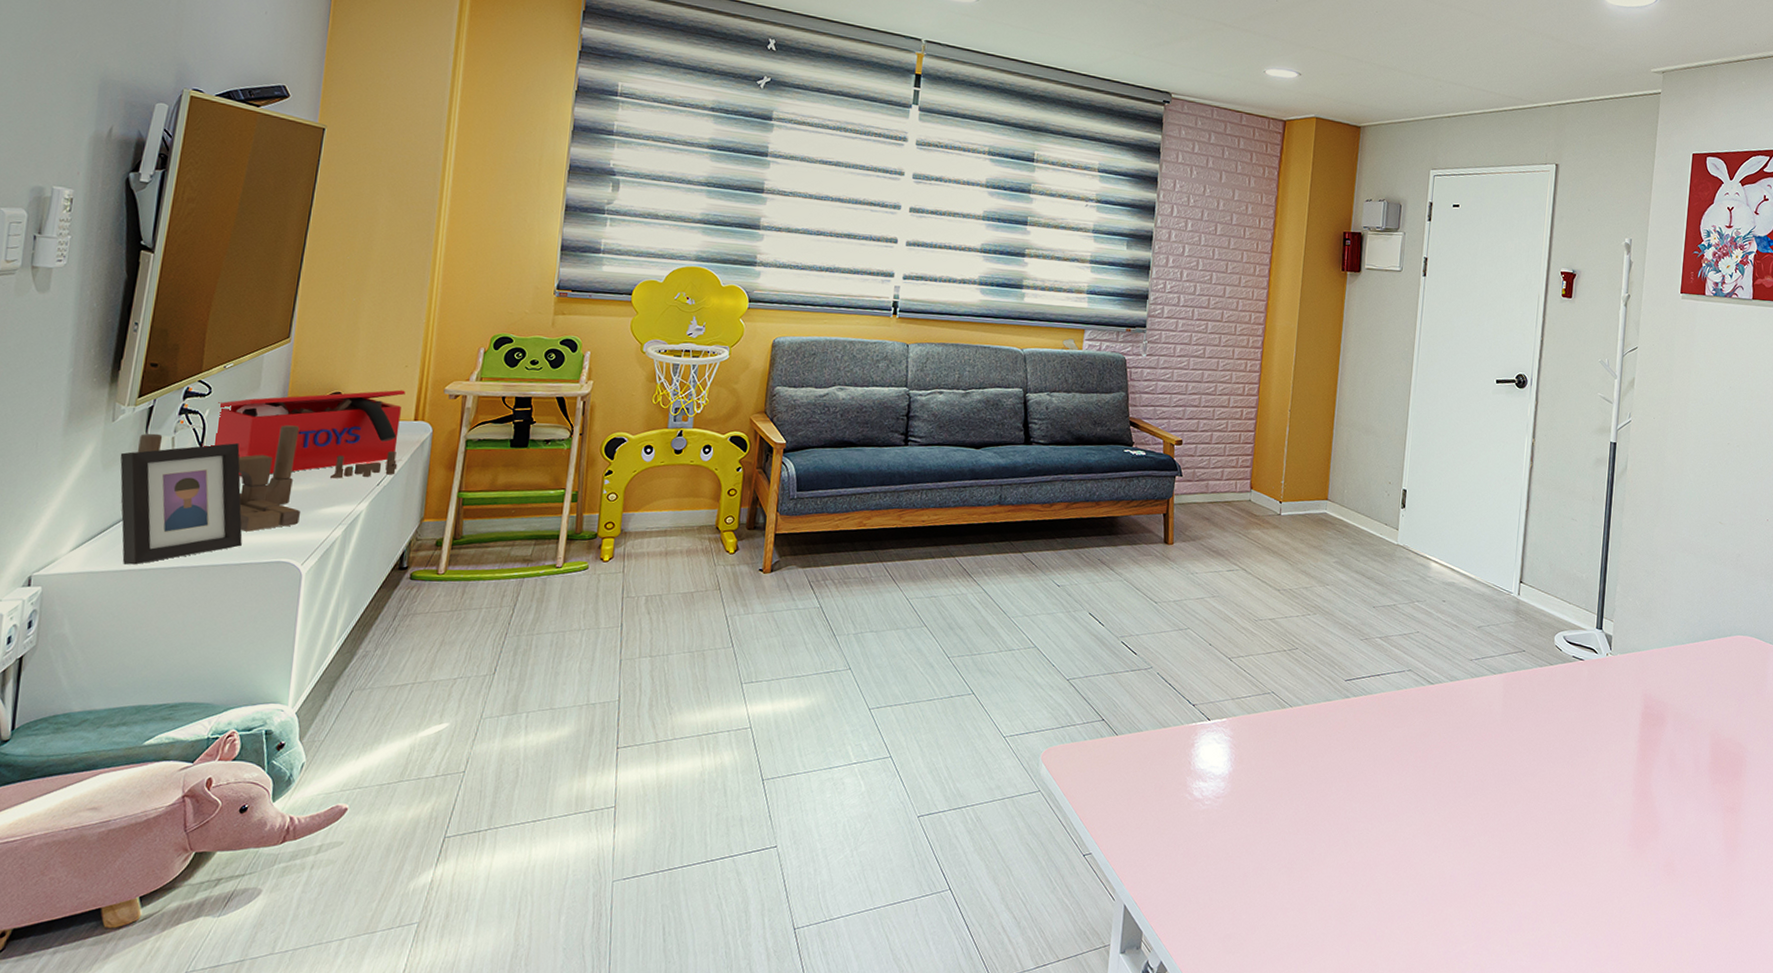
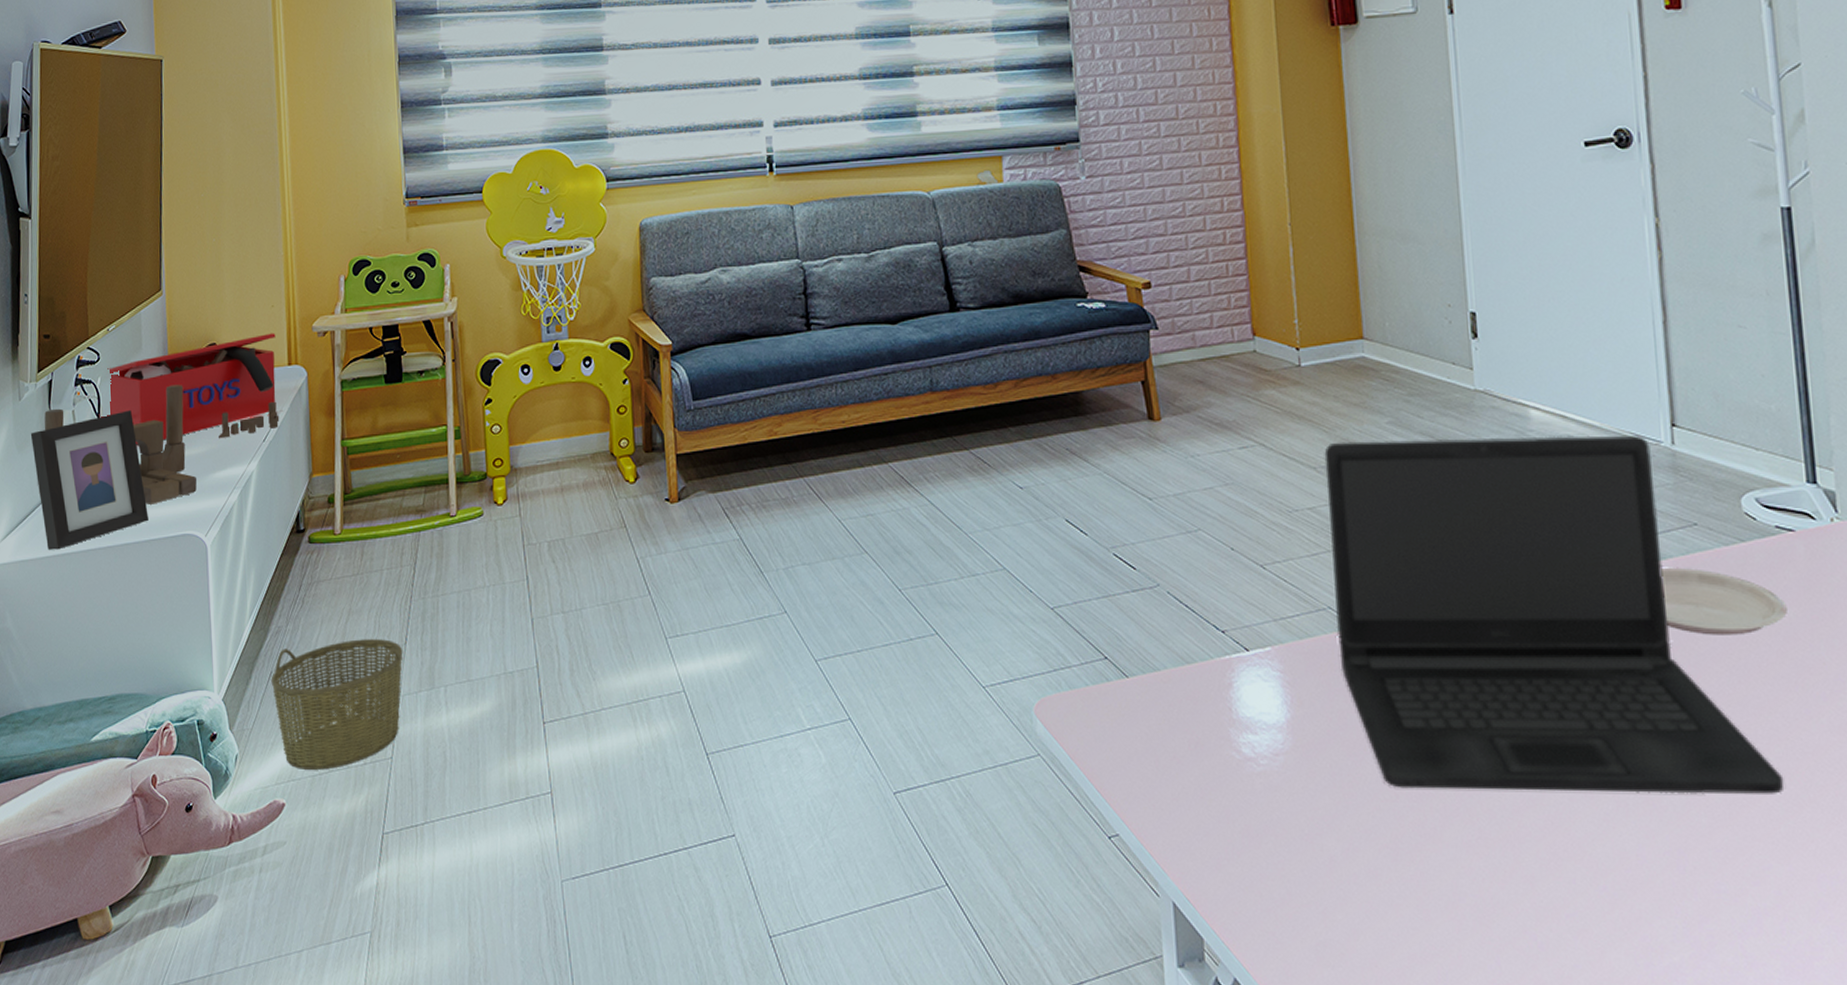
basket: none [350,667,491,780] -> present [270,639,403,770]
laptop: none [1273,572,1551,837] -> present [1324,434,1784,794]
plate: none [1495,679,1571,728] -> present [1661,567,1787,635]

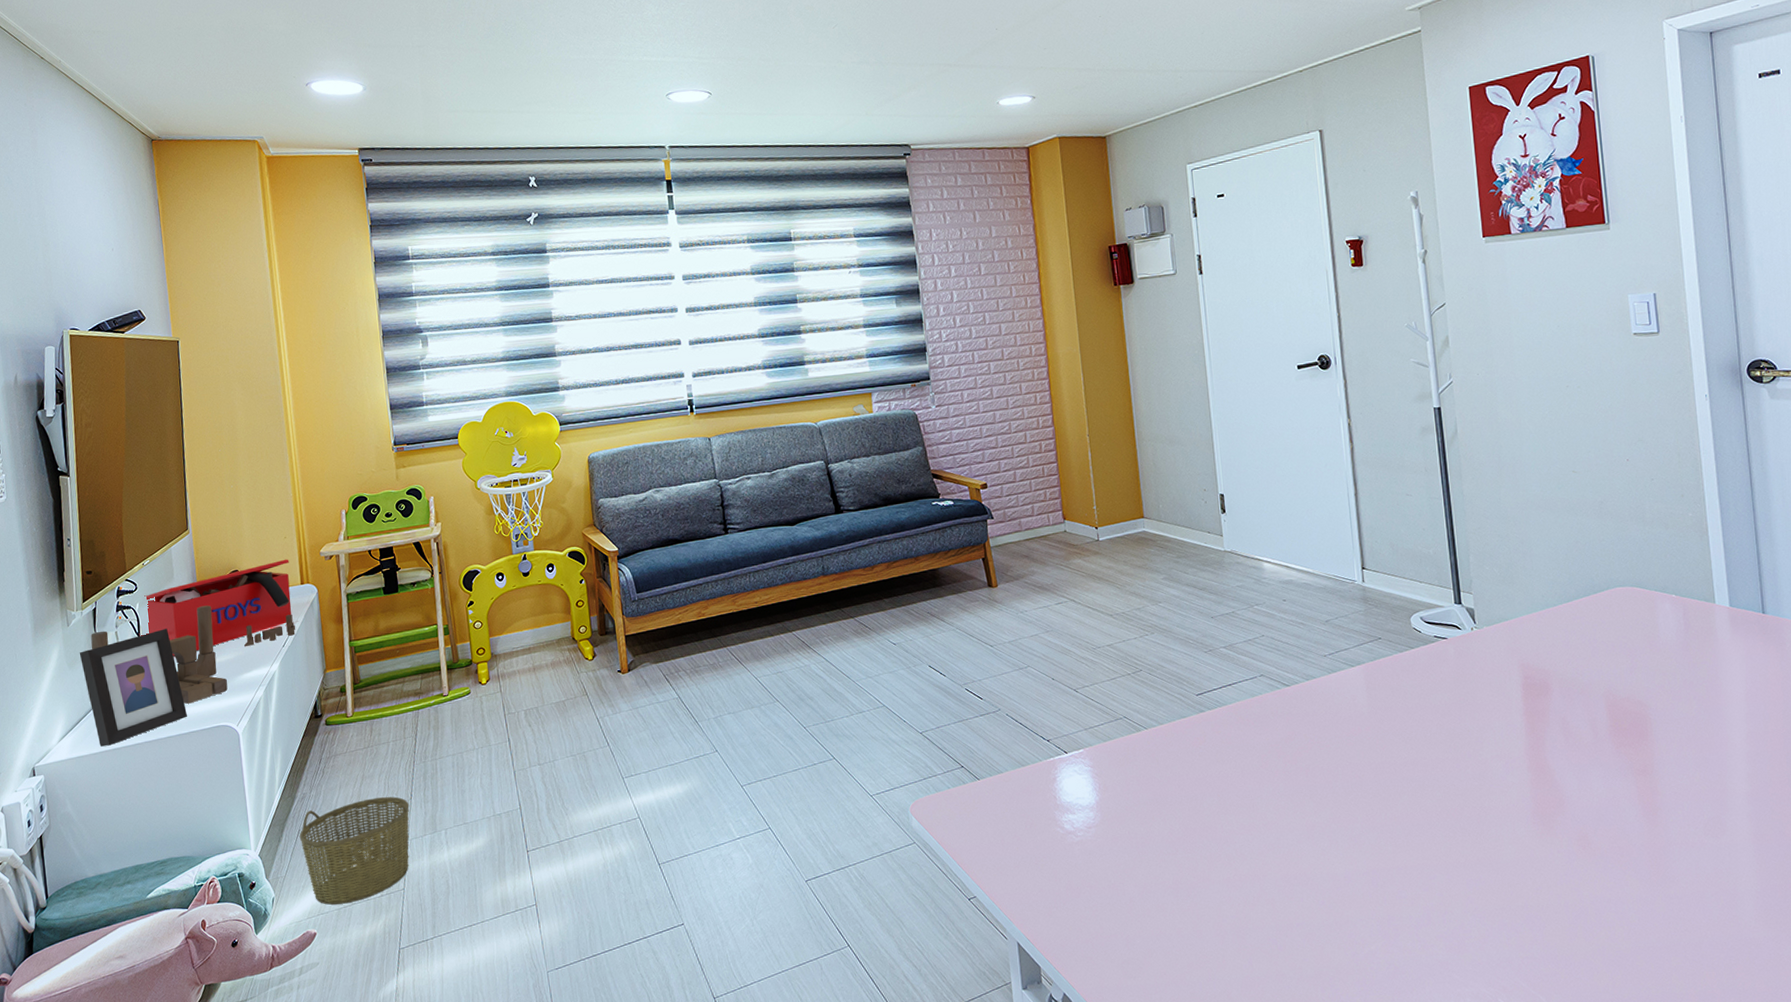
laptop: present [1324,434,1784,794] -> none [1118,576,1443,844]
plate: present [1661,567,1787,635] -> none [1357,670,1443,717]

